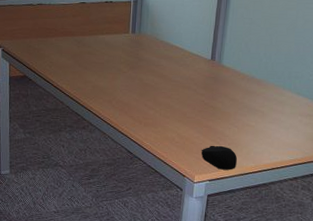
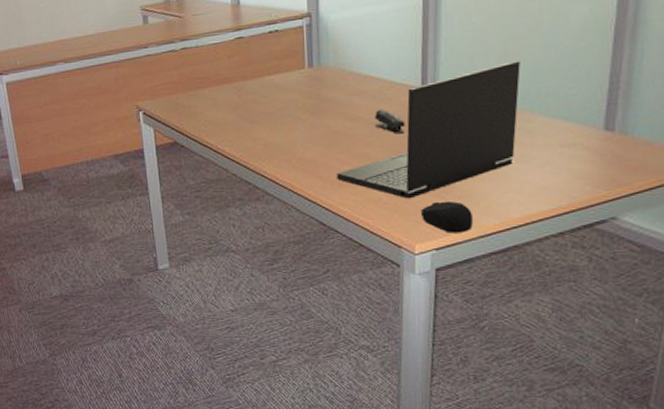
laptop: none [144,50,280,141] -> present [337,61,521,199]
stapler: none [175,71,197,91] -> present [375,108,406,133]

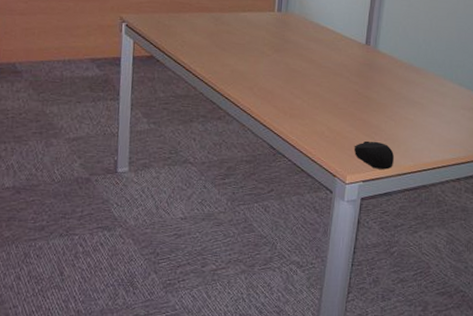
laptop: present [337,61,521,199] -> none [289,36,440,136]
stapler: present [375,108,406,133] -> none [326,56,350,79]

